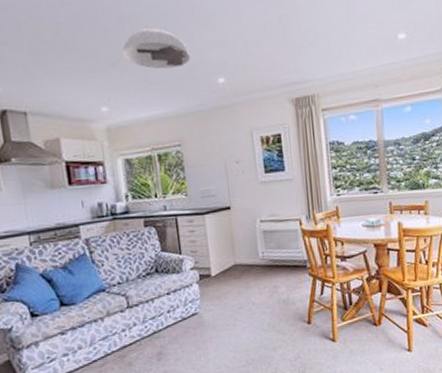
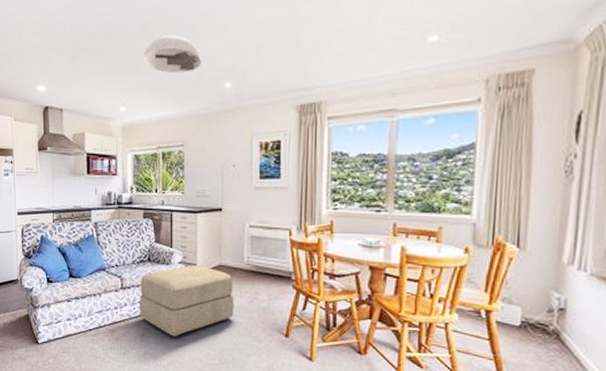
ottoman: none [149,268,256,348] -> present [138,264,235,337]

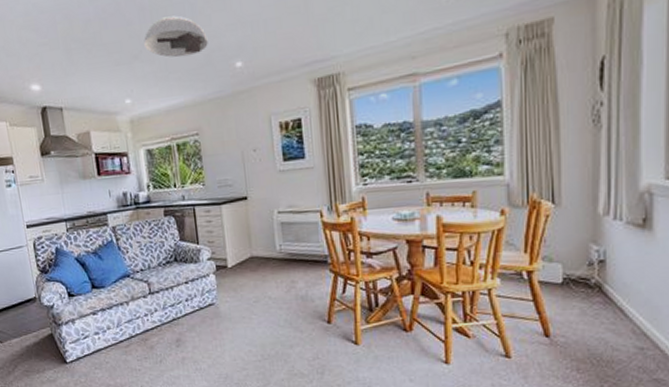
ottoman: present [138,264,235,337] -> none [169,259,272,338]

